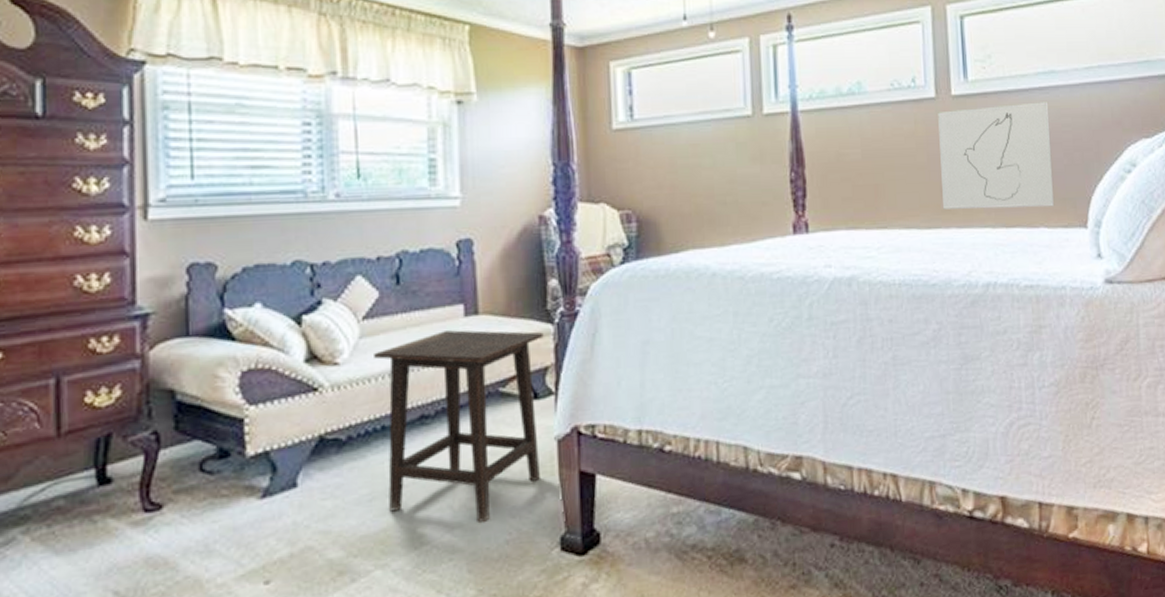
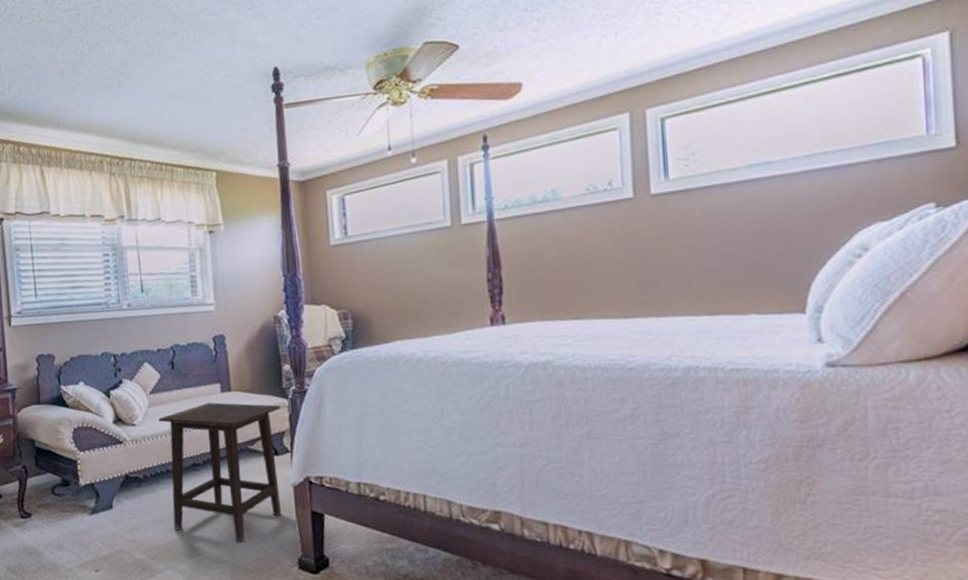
wall art: present [938,102,1055,210] -> none [636,193,767,300]

